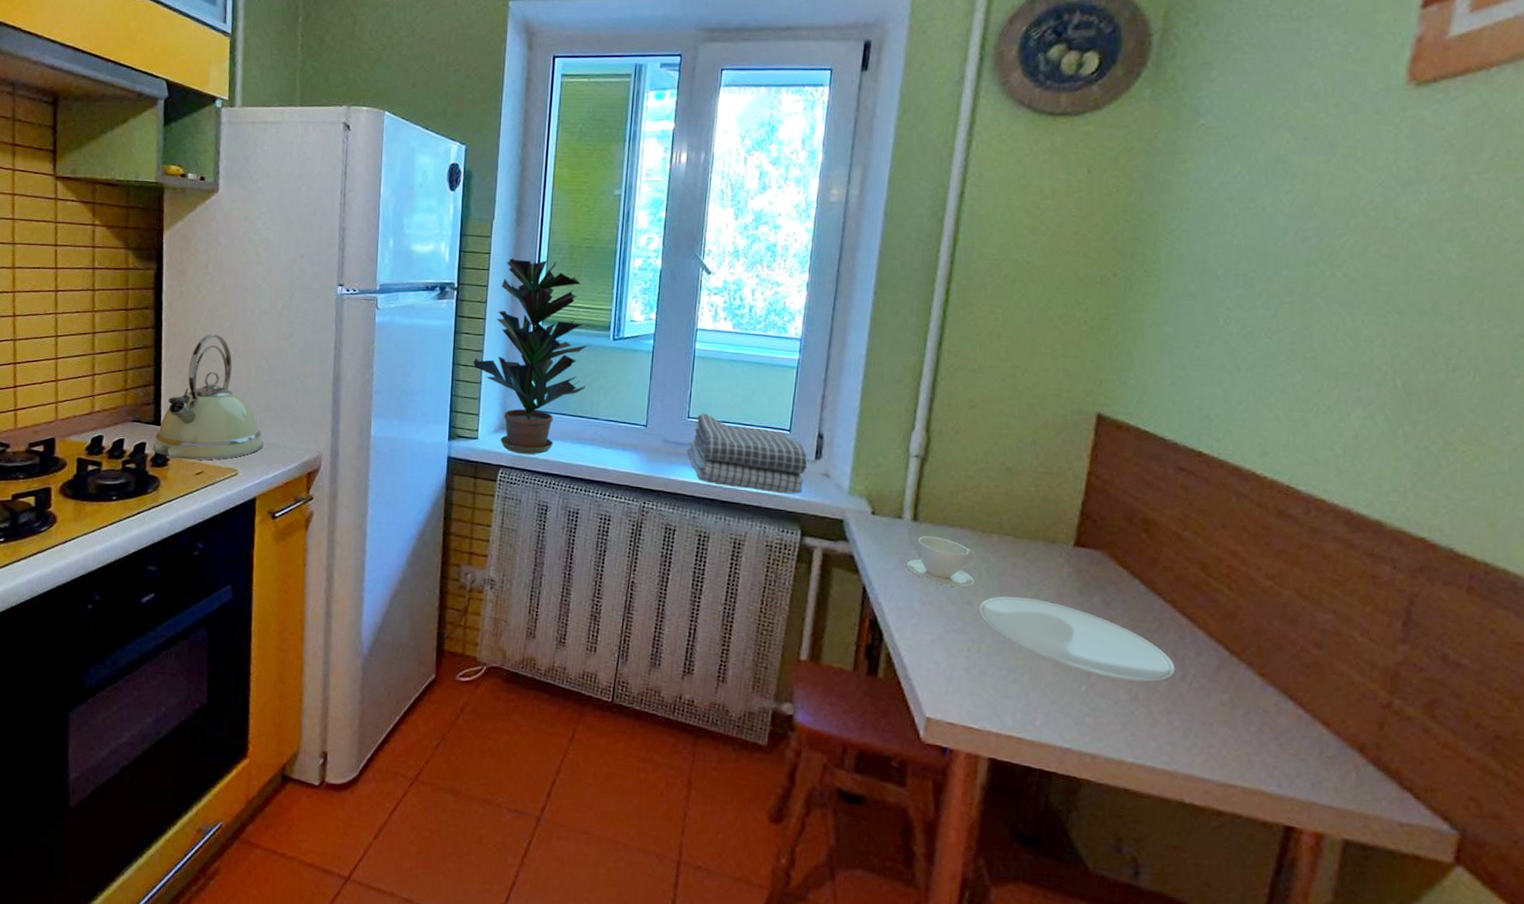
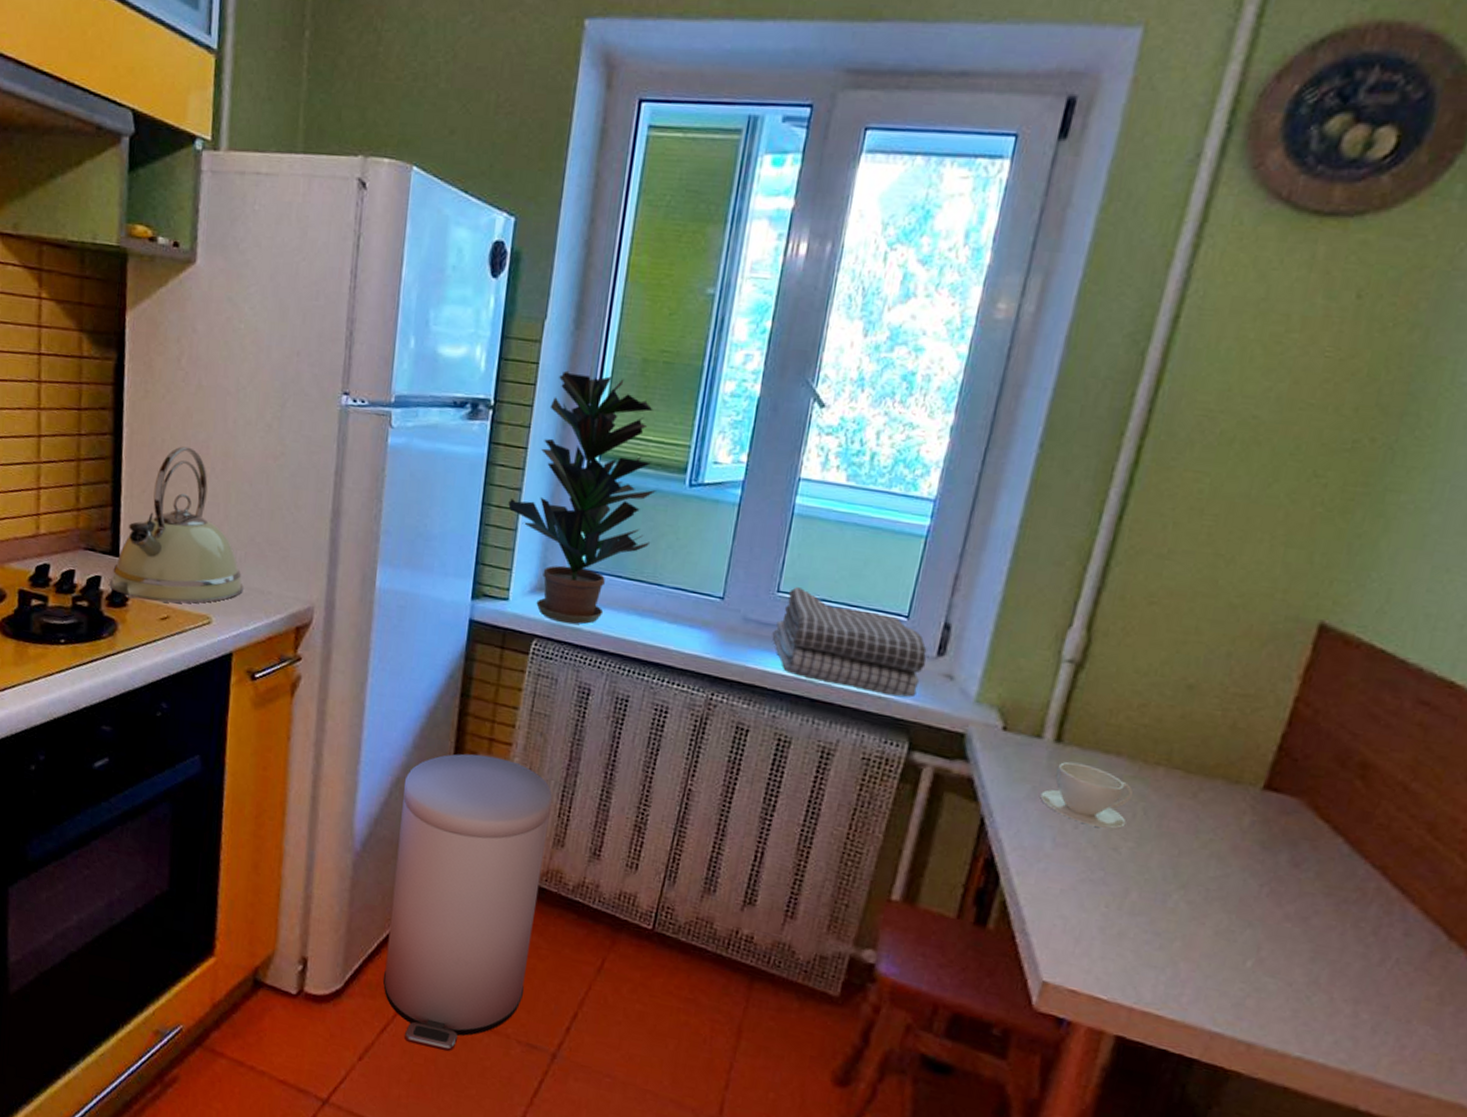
pedal bin: none [391,566,523,824] -> present [383,753,552,1052]
plate: present [978,596,1176,683] -> none [1126,843,1374,965]

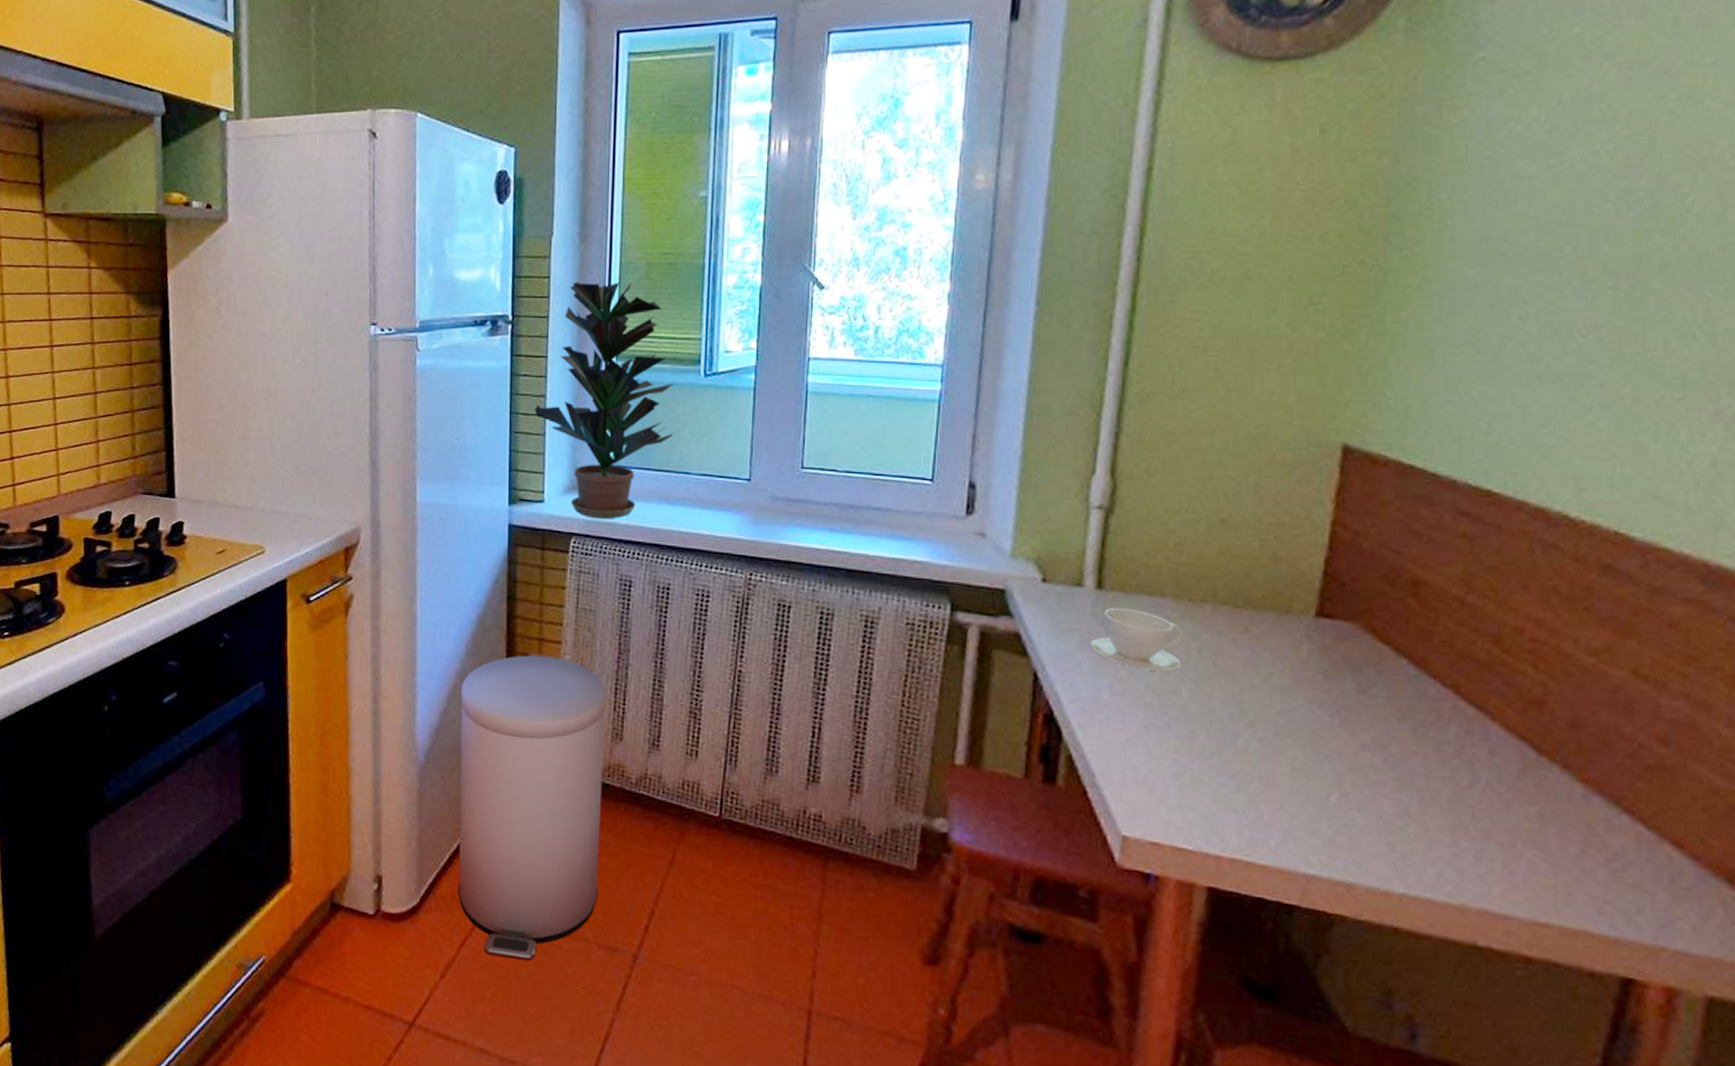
kettle: present [109,446,244,604] -> none [168,389,293,537]
towel: present [771,587,927,698] -> none [802,462,957,559]

